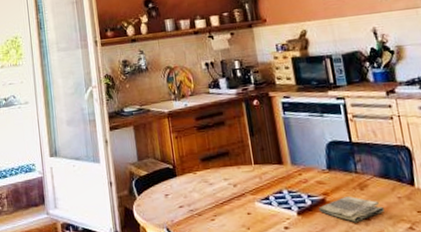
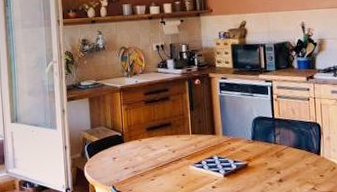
dish towel: present [318,197,384,223] -> none [241,163,294,184]

